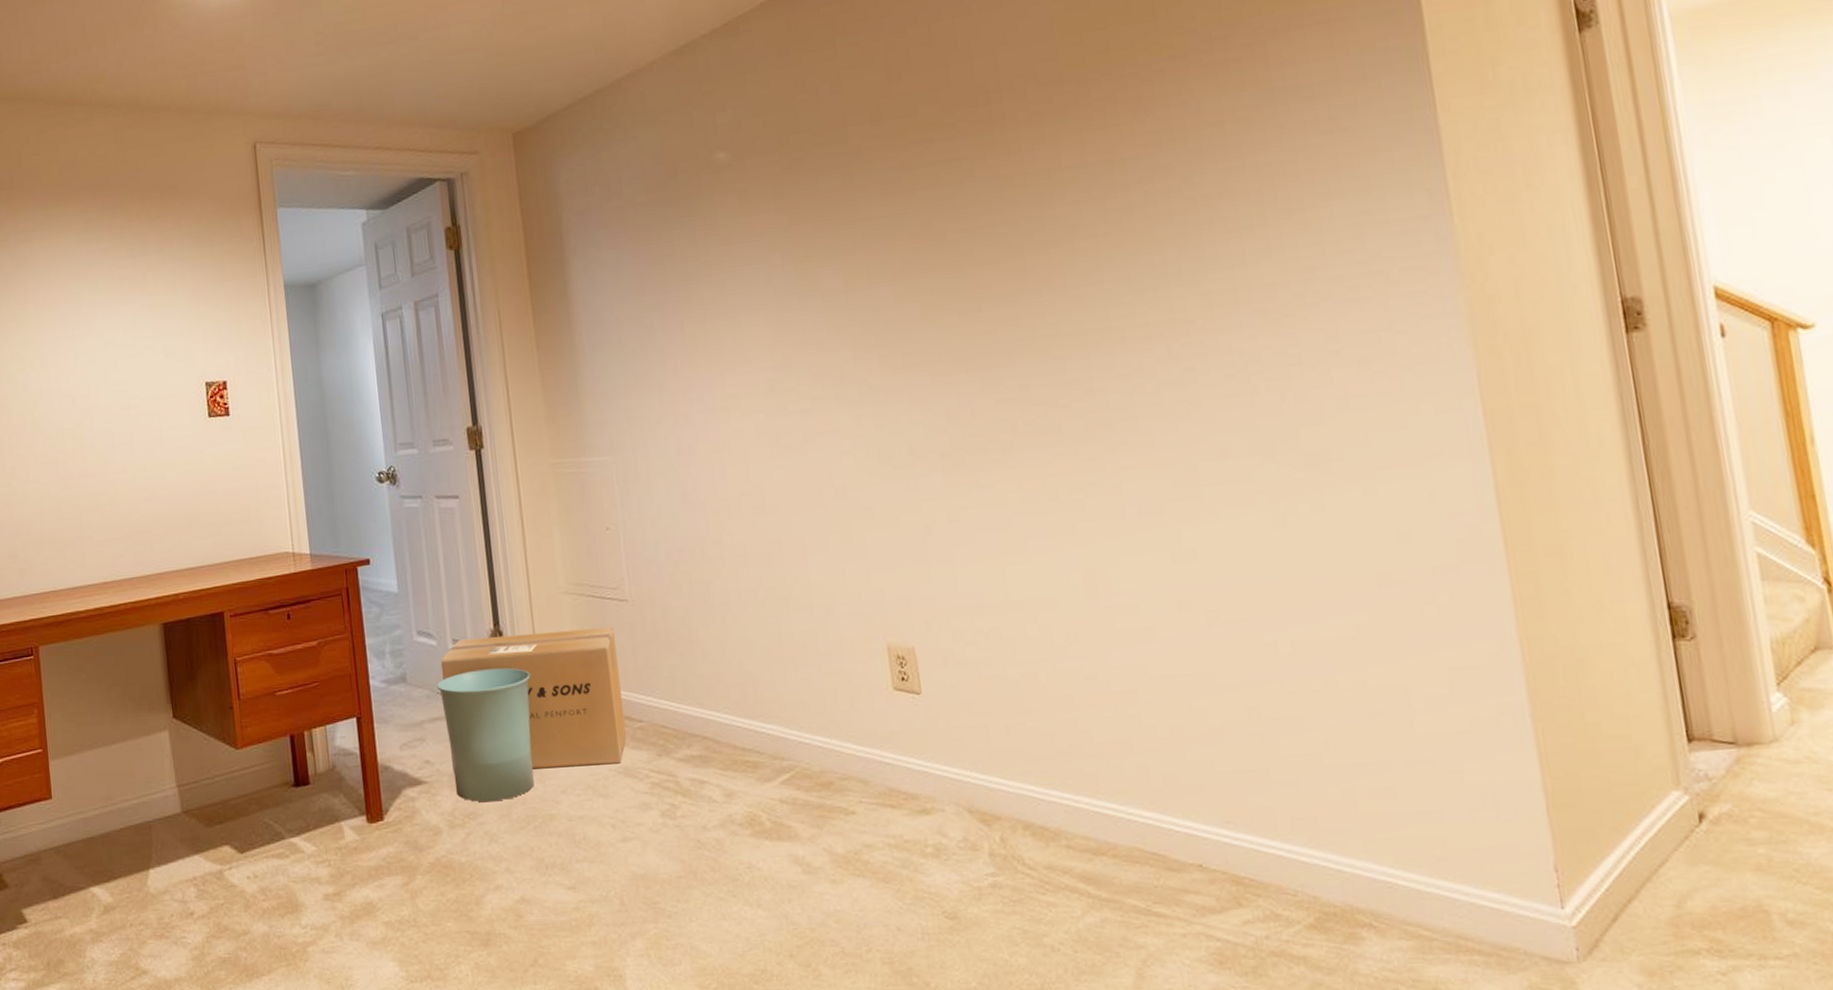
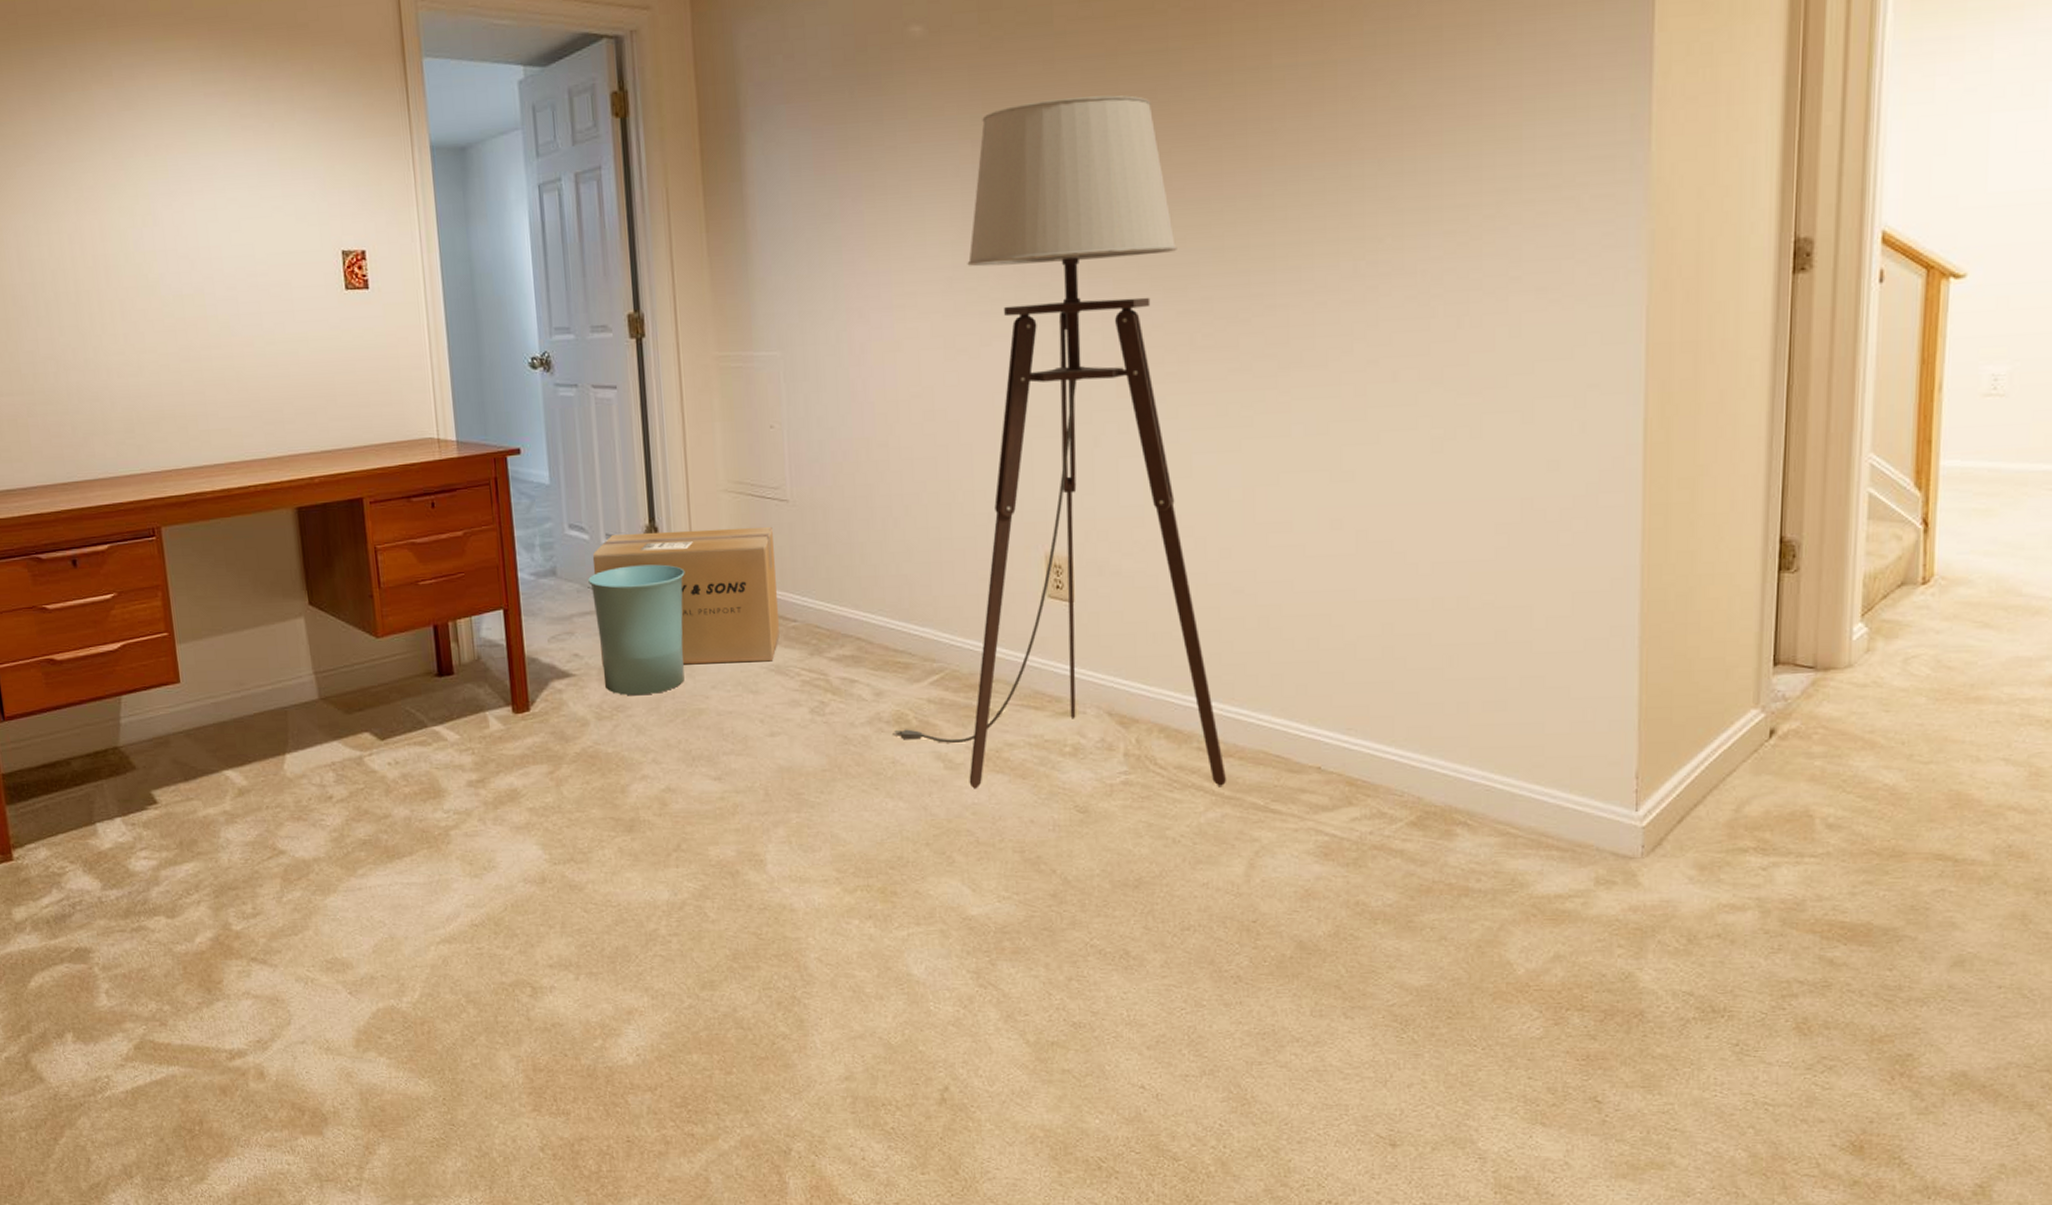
floor lamp: none [745,202,1103,895] -> present [891,95,1227,789]

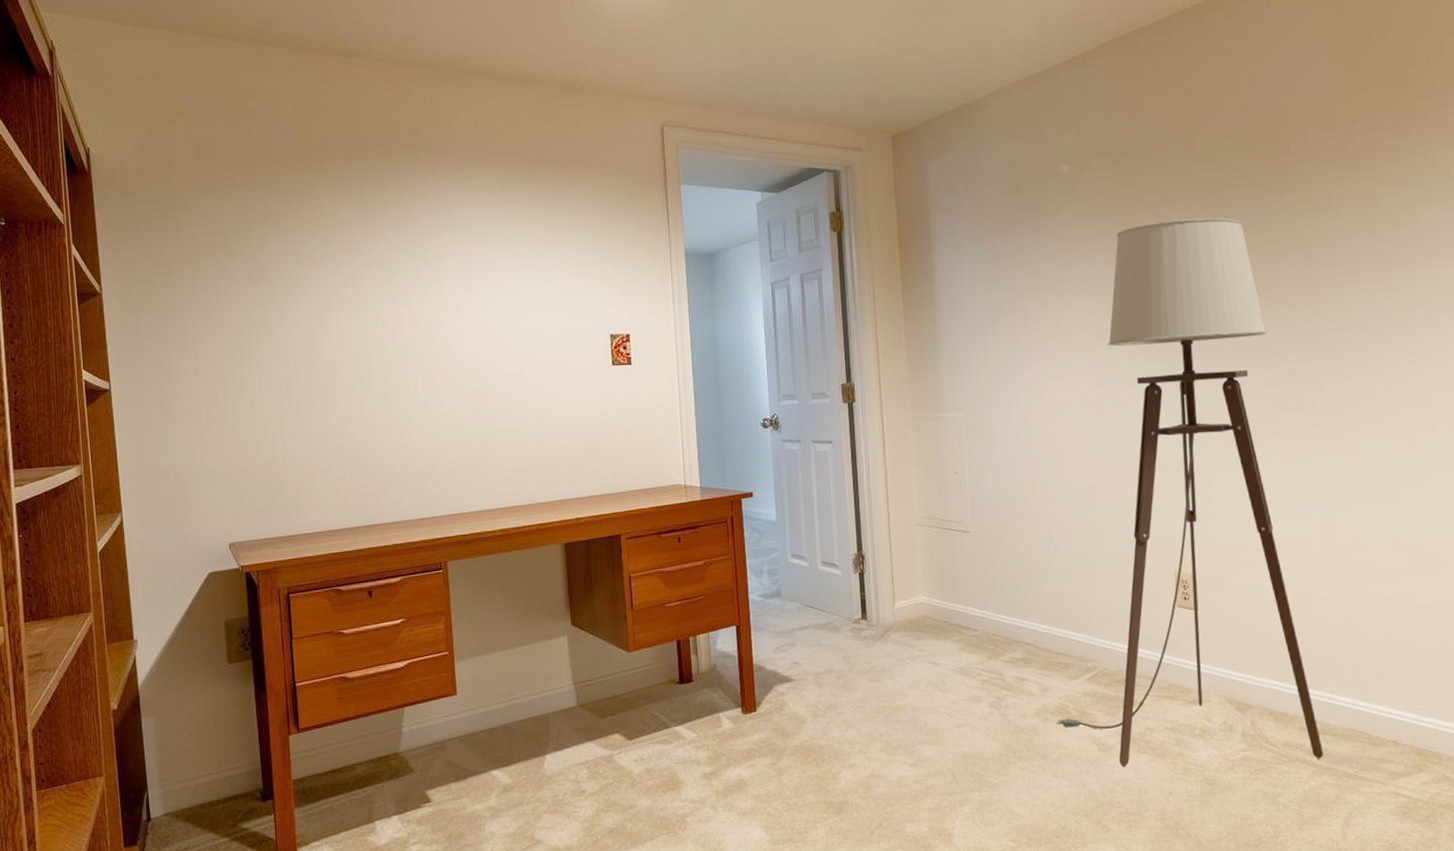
waste bin: present [588,564,685,696] -> none [807,585,887,696]
box: present [592,526,779,667] -> none [810,553,964,672]

